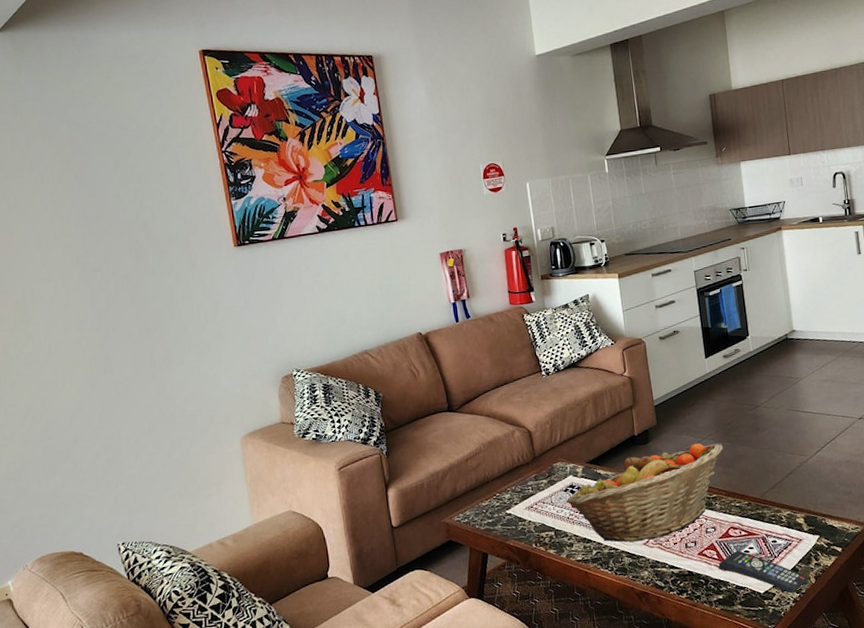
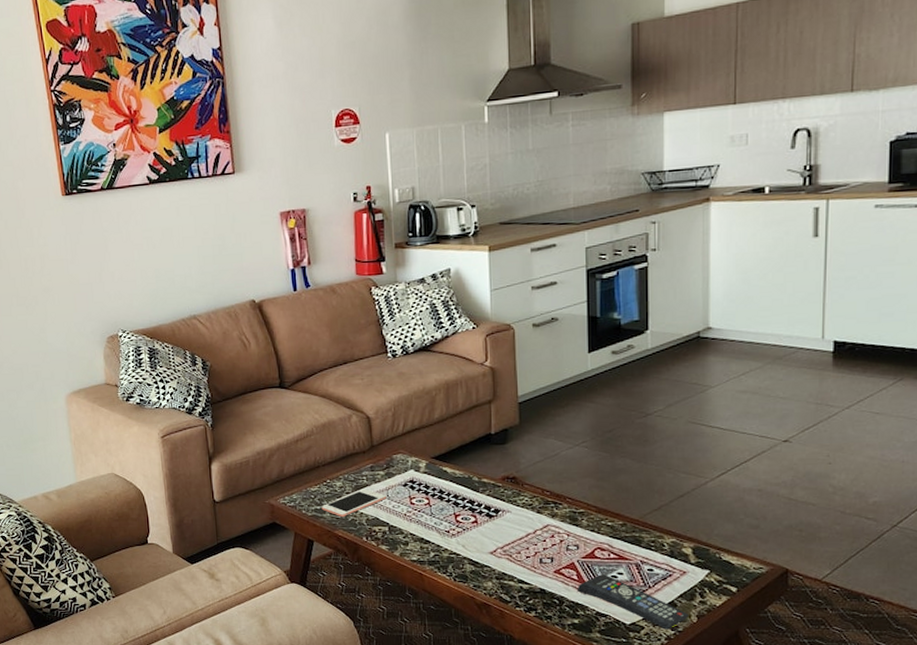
cell phone: none [493,497,550,528] -> present [321,488,386,518]
fruit basket: present [566,443,723,543] -> none [404,449,599,550]

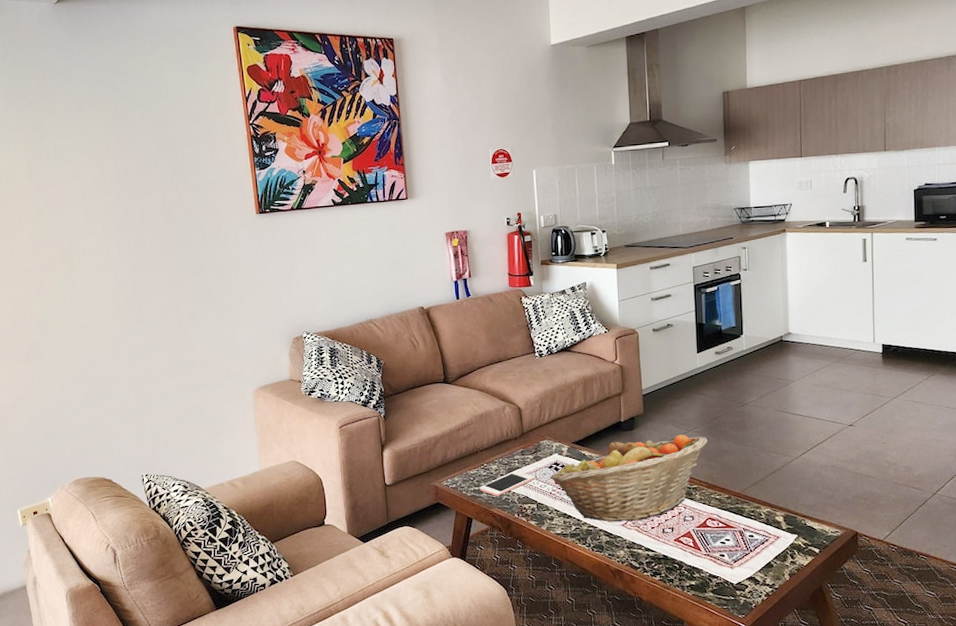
fruit basket: none [404,449,599,550] -> present [550,434,708,523]
remote control: present [578,574,689,630] -> none [694,541,783,587]

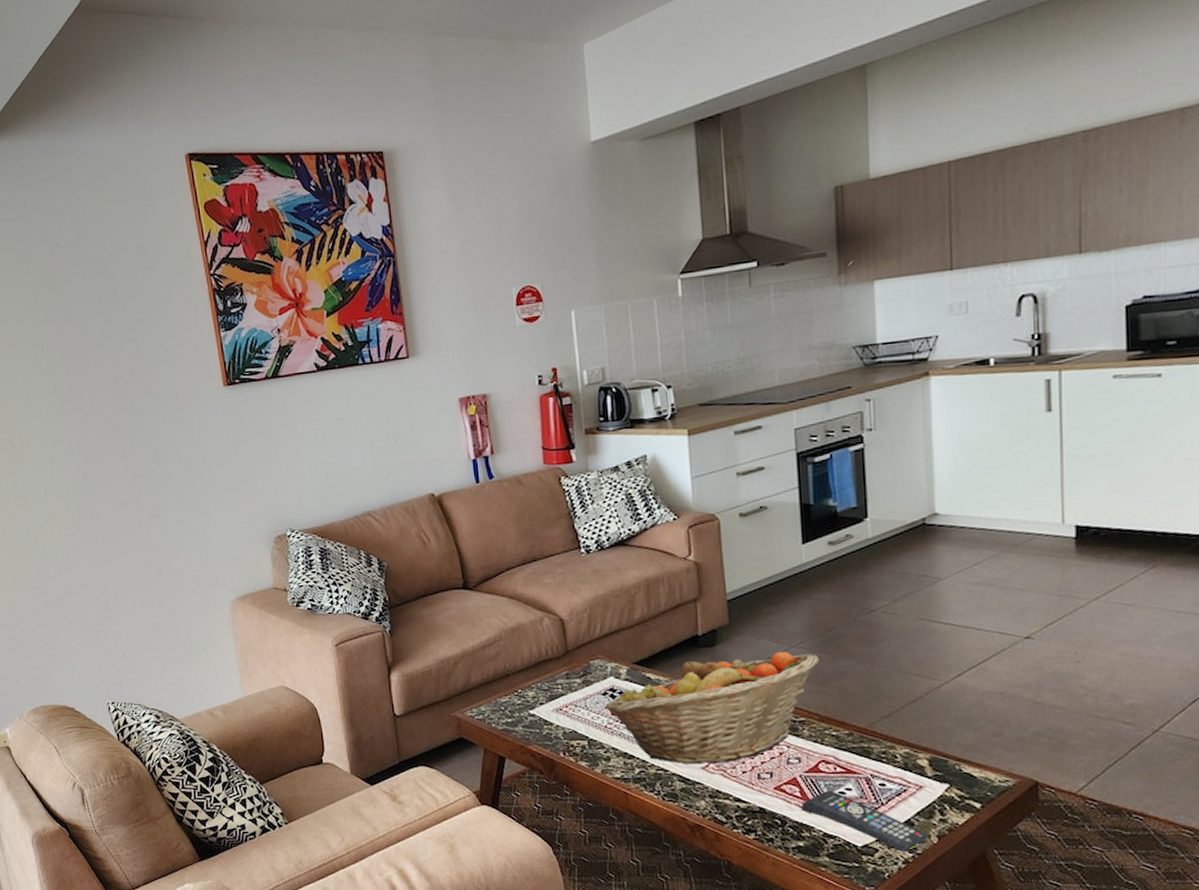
cell phone: present [479,471,535,497] -> none [513,698,584,731]
remote control: none [694,541,783,587] -> present [801,790,929,852]

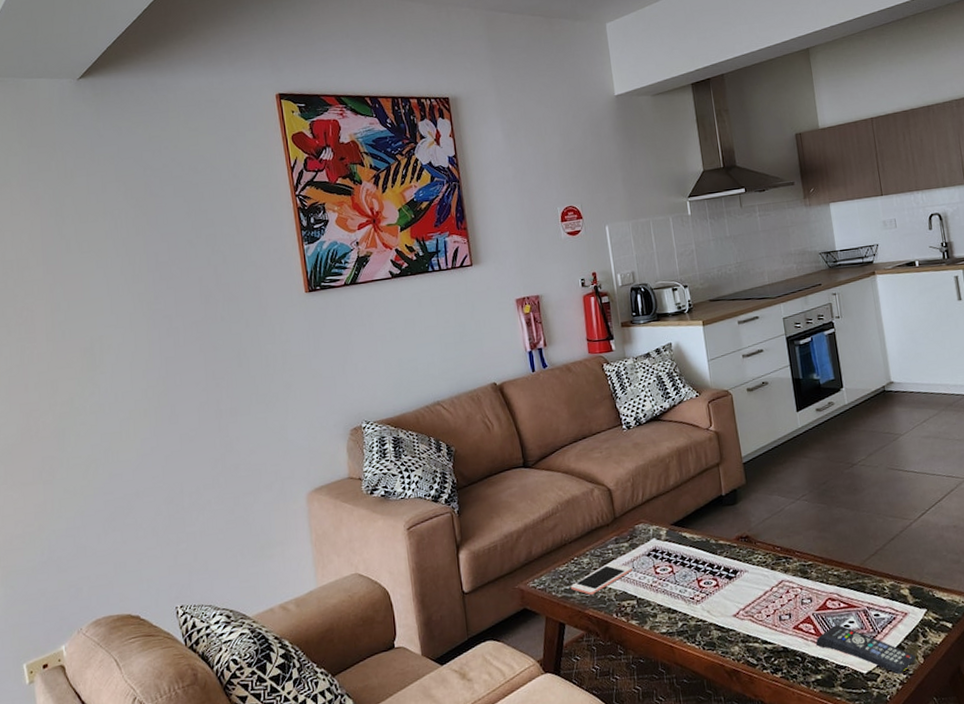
cell phone: none [513,698,584,731] -> present [570,562,632,596]
fruit basket: present [604,651,819,765] -> none [649,504,818,614]

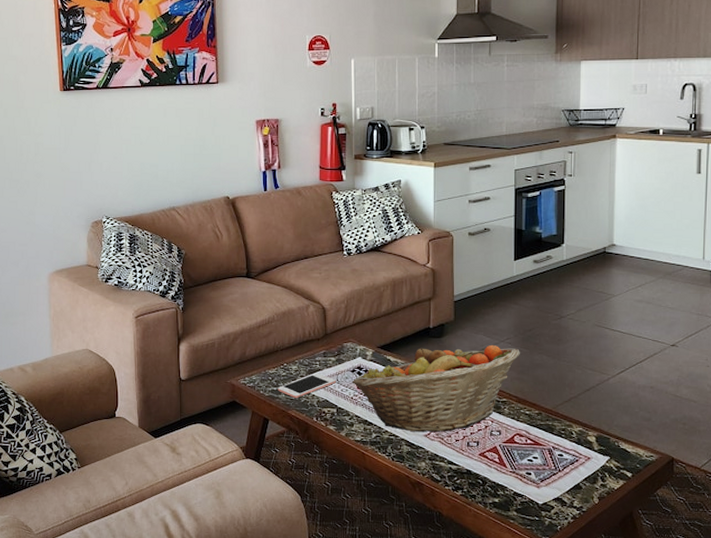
fruit basket: none [649,504,818,614] -> present [352,344,520,433]
remote control: present [816,624,917,675] -> none [499,458,592,510]

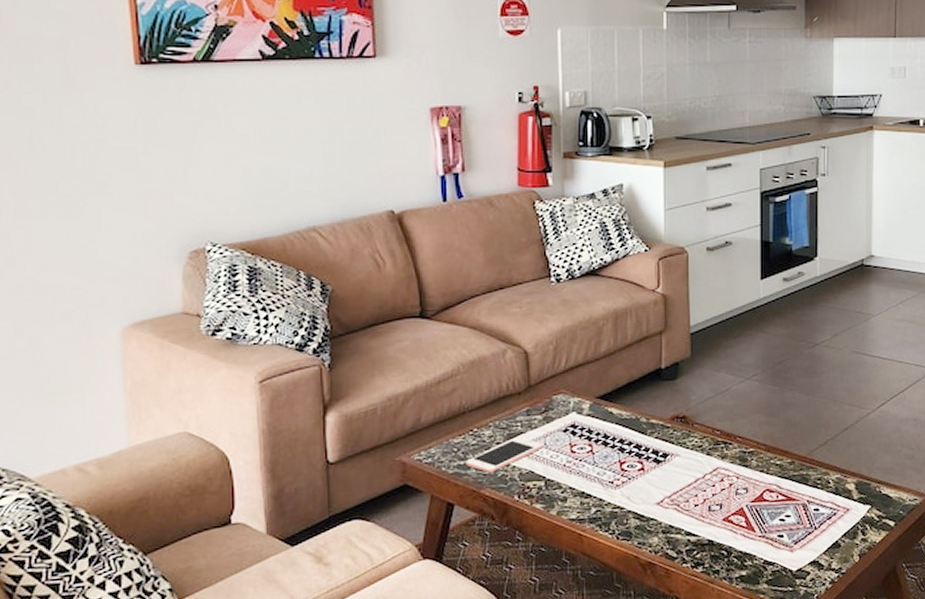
fruit basket: present [352,344,520,433] -> none [564,383,769,501]

